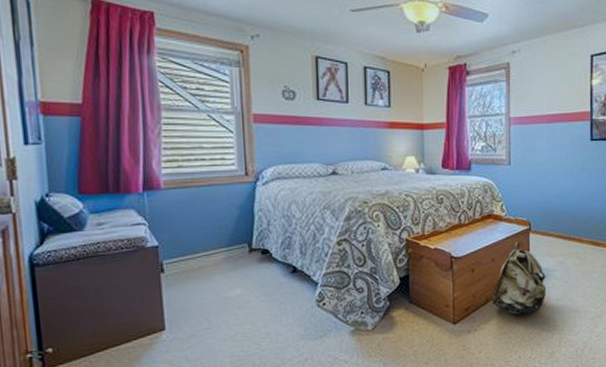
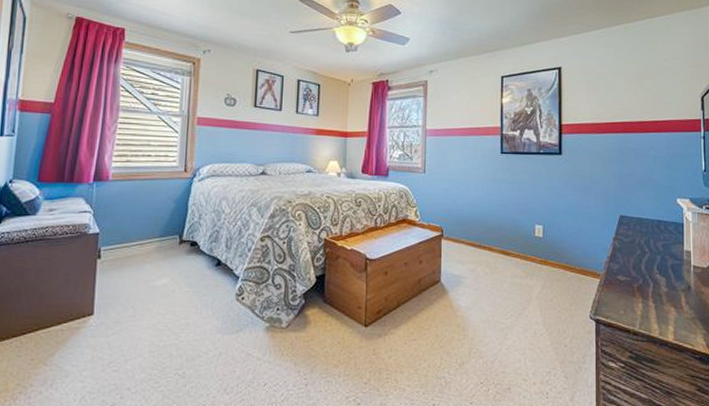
backpack: present [492,242,547,314] -> none [403,247,458,320]

